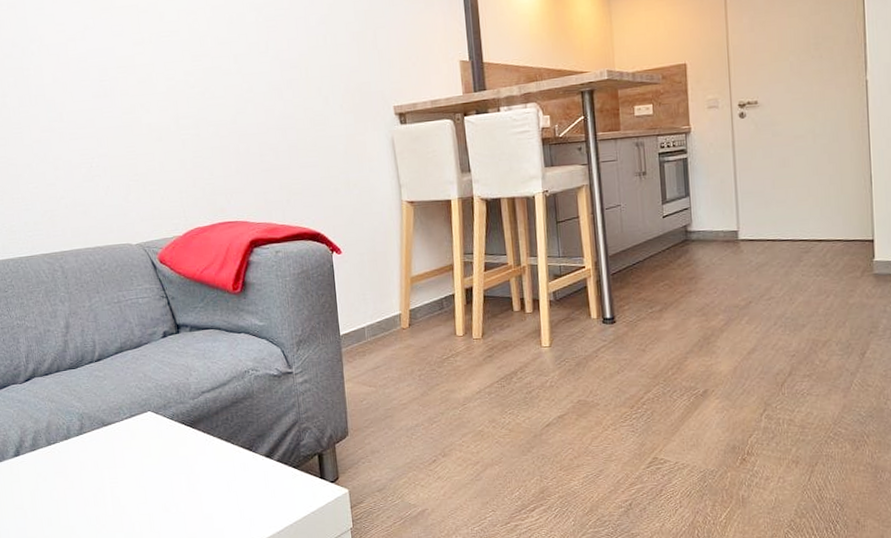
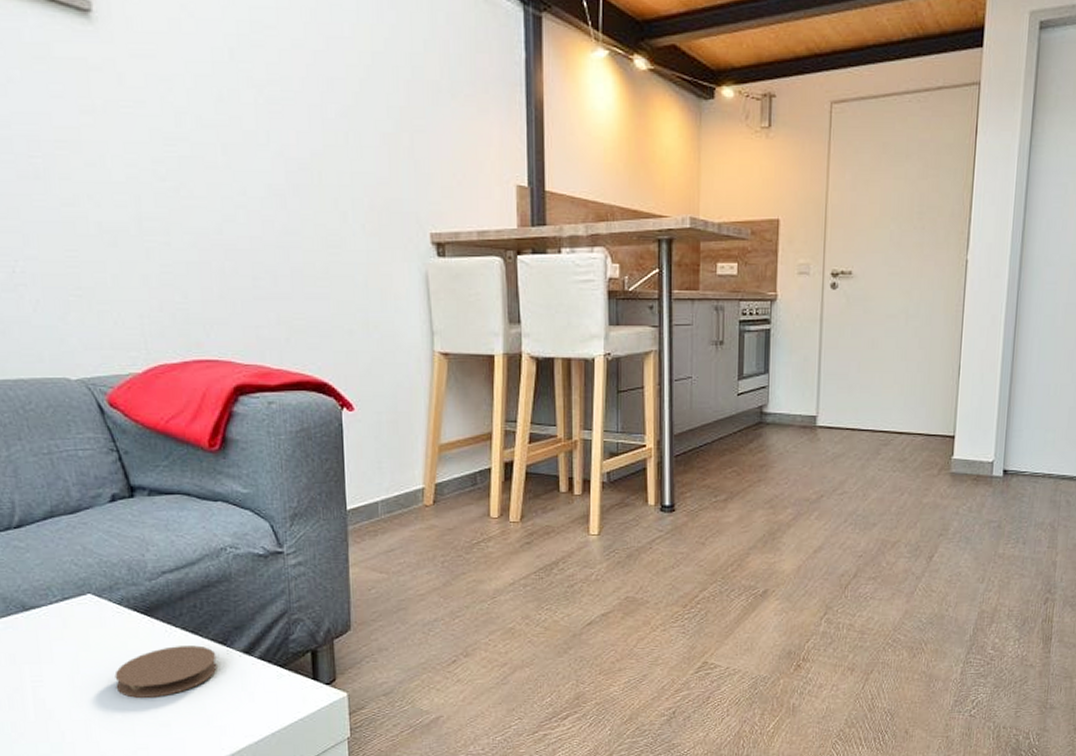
coaster: none [170,451,246,495] -> present [115,645,217,698]

